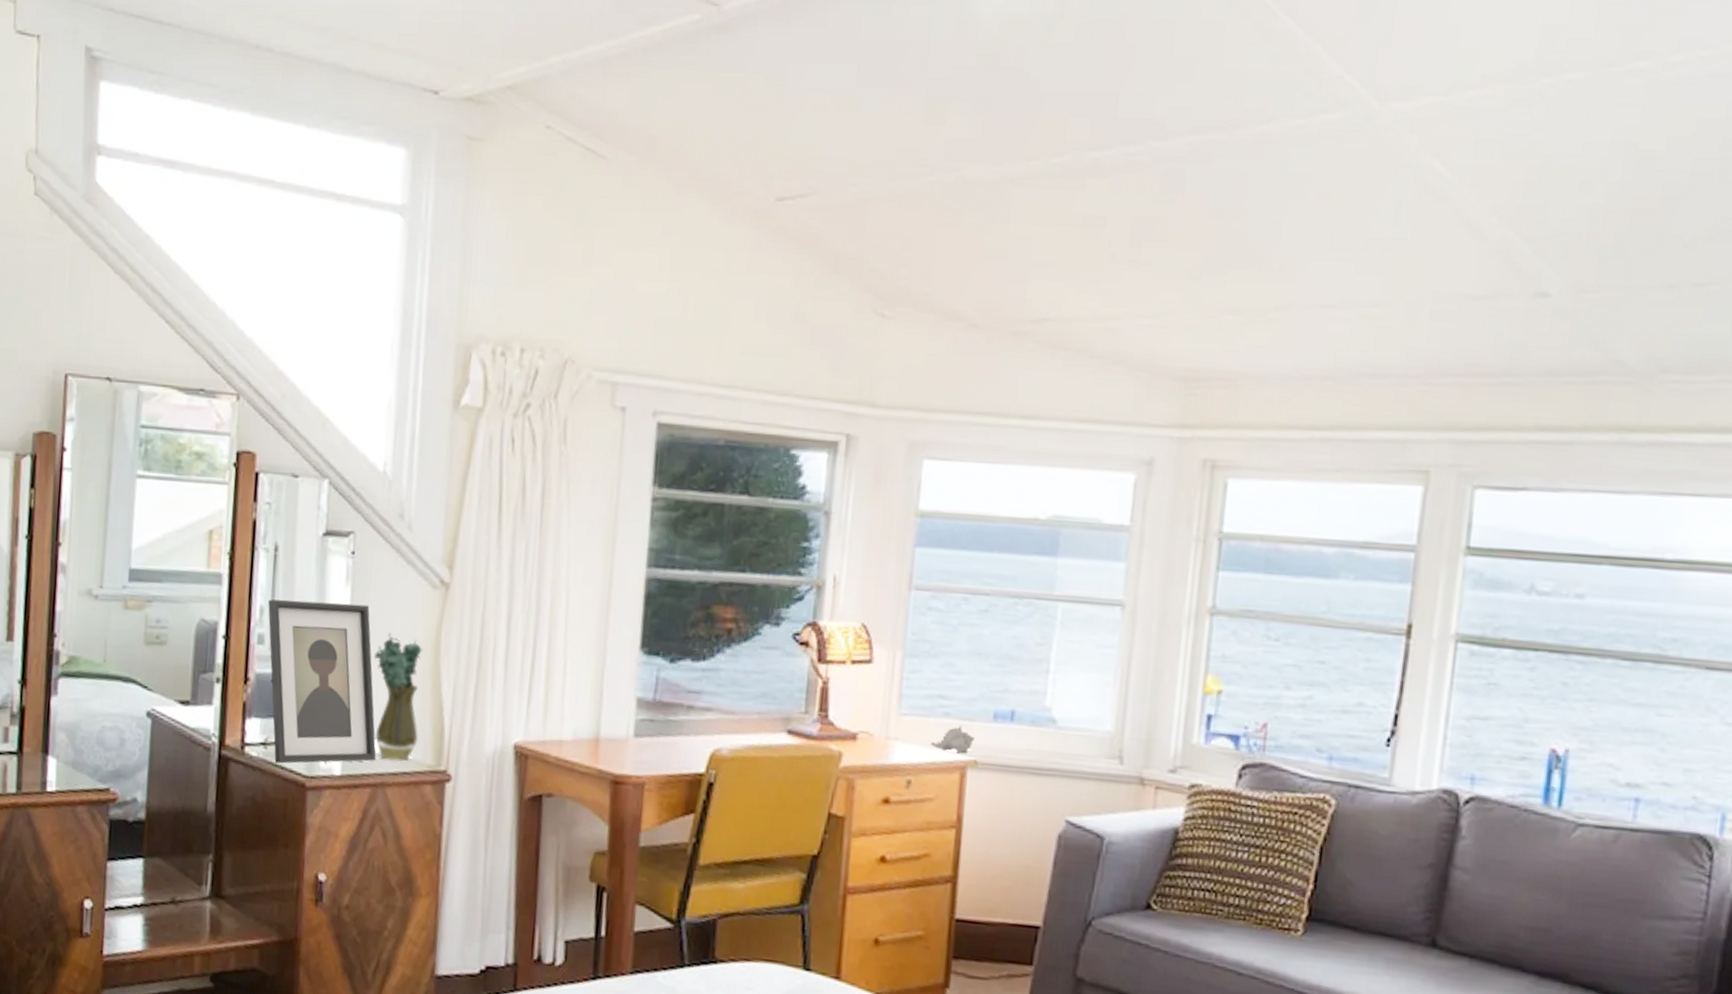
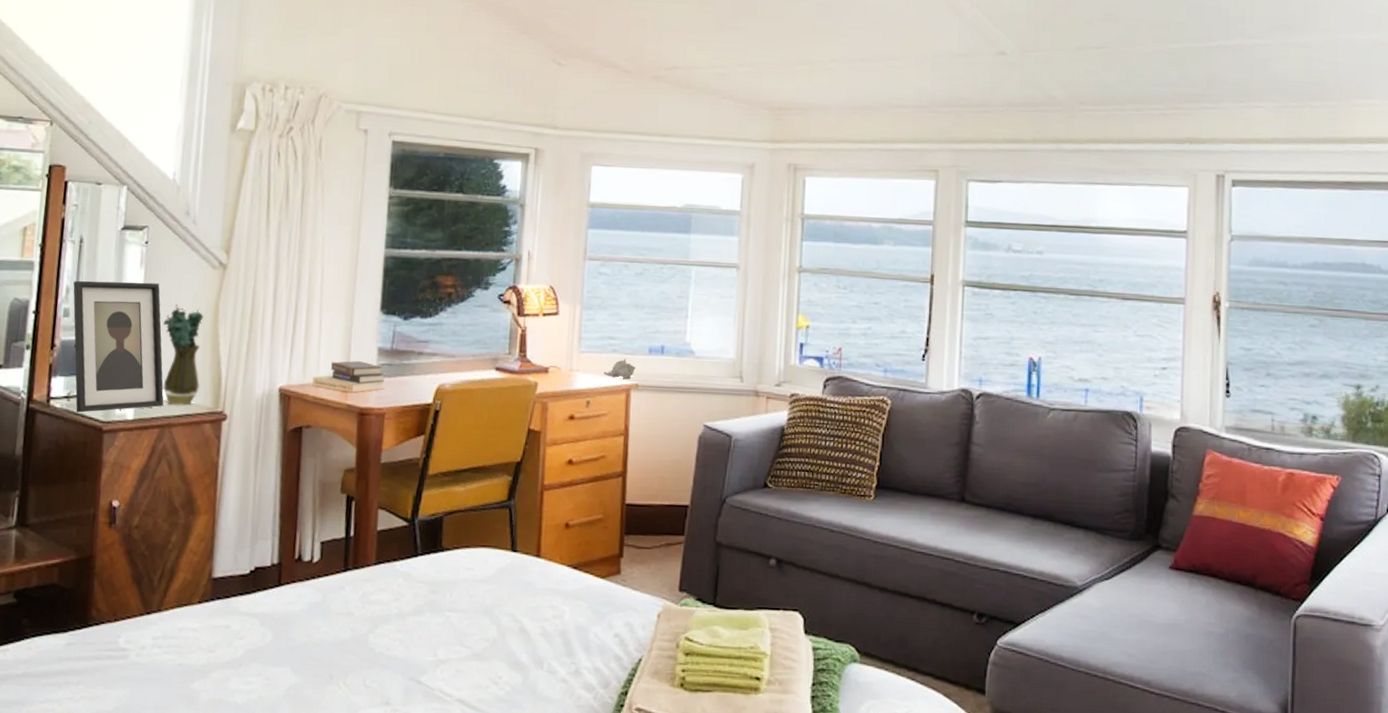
books: none [554,713,646,755] -> present [312,361,385,393]

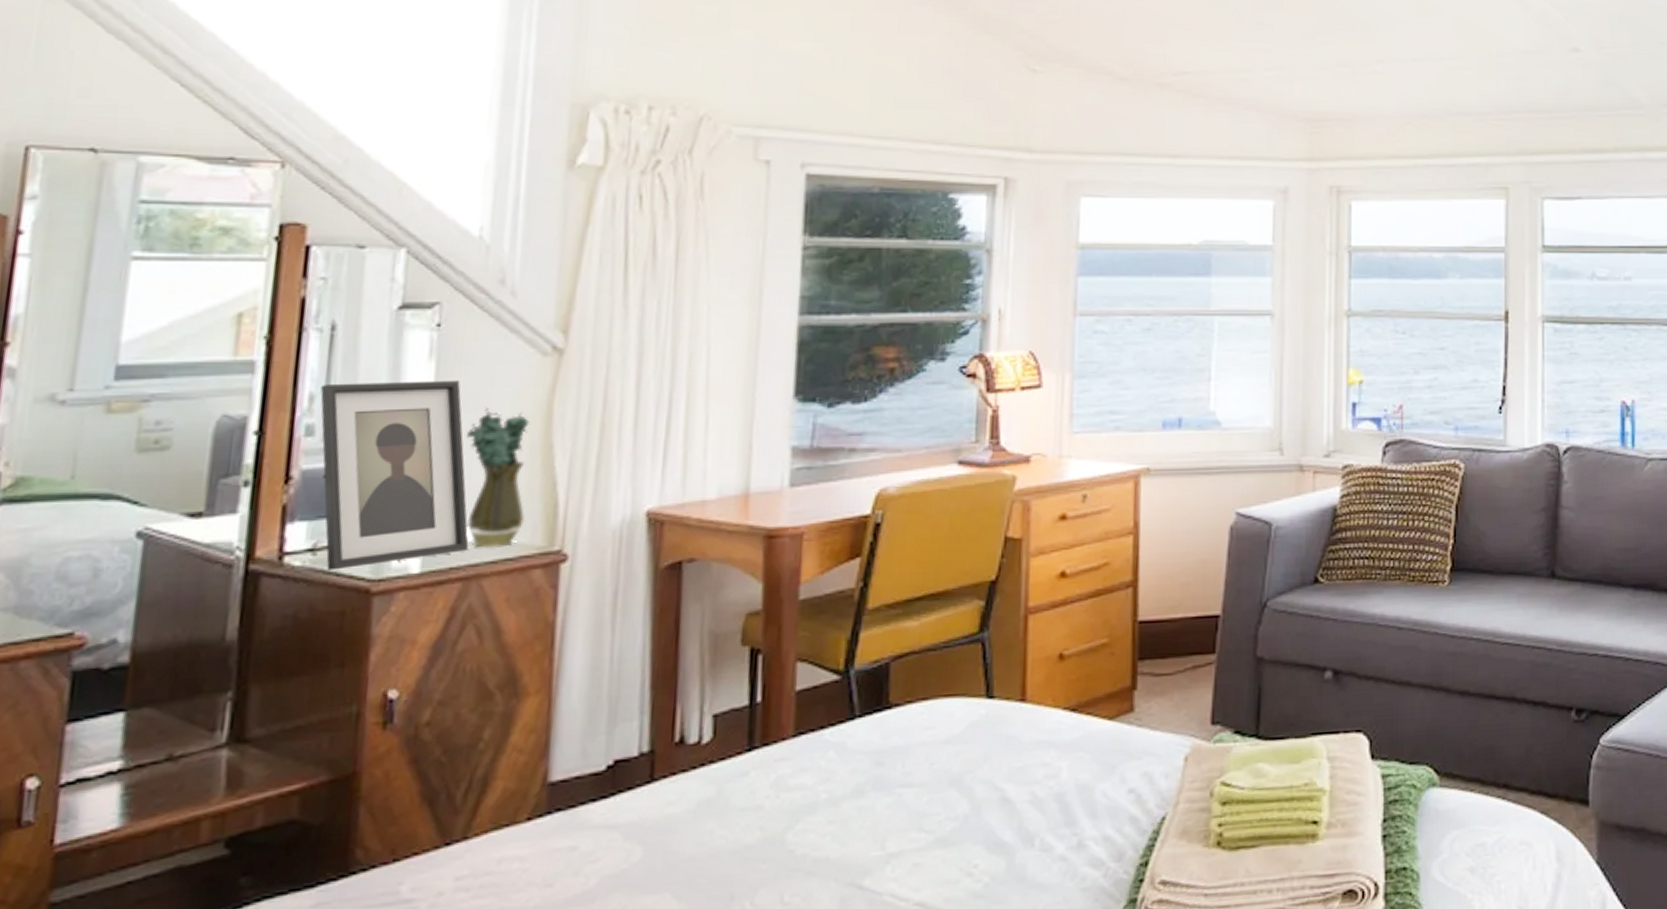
books: present [312,361,385,393] -> none [695,466,803,510]
seashell: present [604,359,636,380] -> none [1104,437,1146,464]

